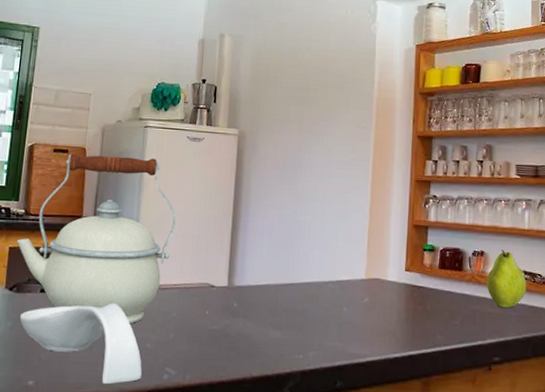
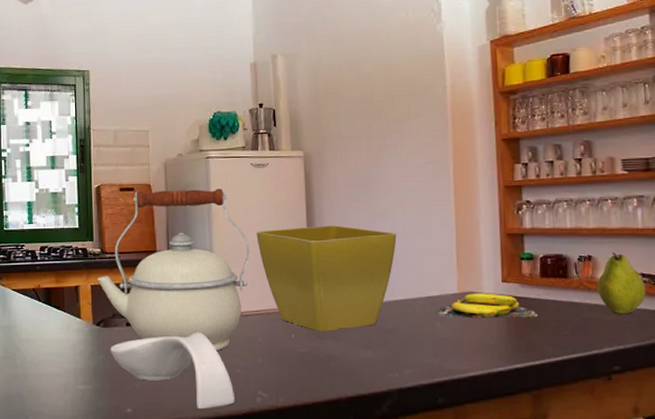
flower pot: none [184,203,316,310] -> present [256,225,397,332]
banana: none [344,280,433,307] -> present [436,293,538,318]

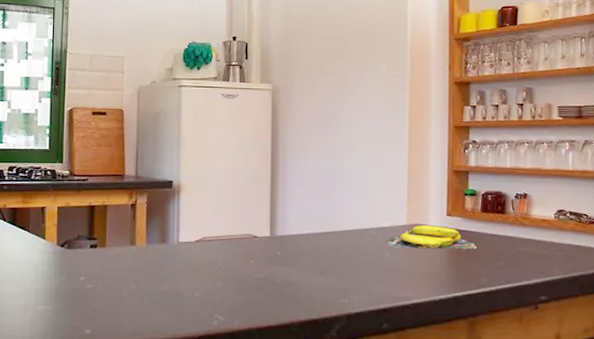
kettle: present [96,188,250,352] -> none [63,116,215,275]
spoon rest: present [110,332,236,410] -> none [72,256,193,332]
flower pot: present [256,225,397,332] -> none [222,156,354,258]
fruit: present [597,252,646,315] -> none [531,191,572,249]

